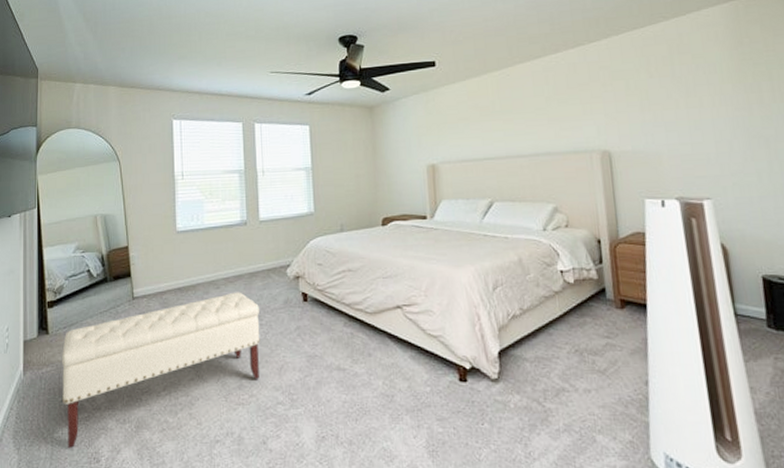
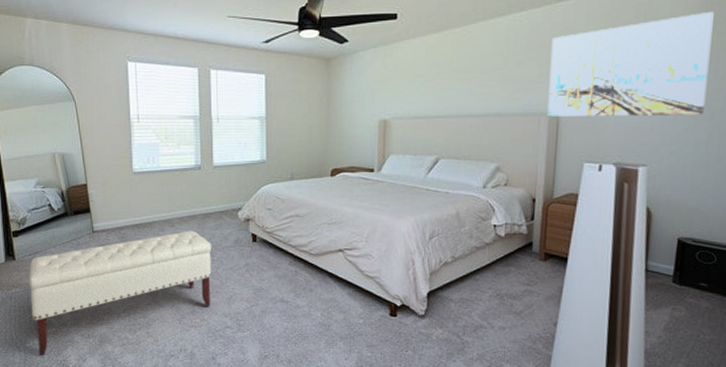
wall art: none [590,43,759,153] -> present [547,11,714,116]

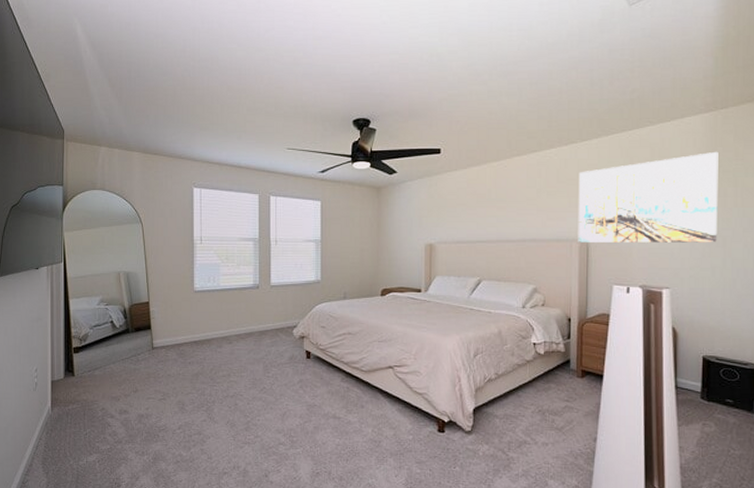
bench: present [28,230,212,357] -> none [86,347,267,475]

